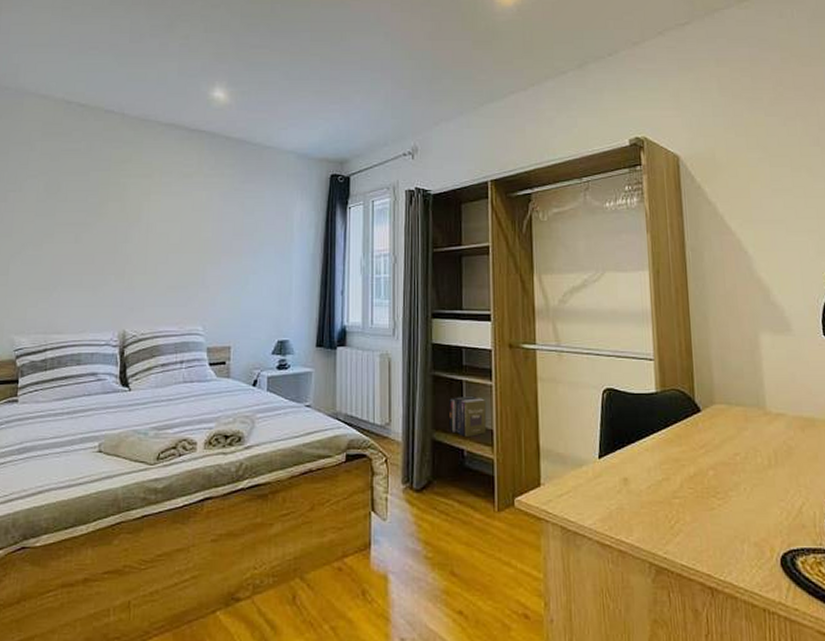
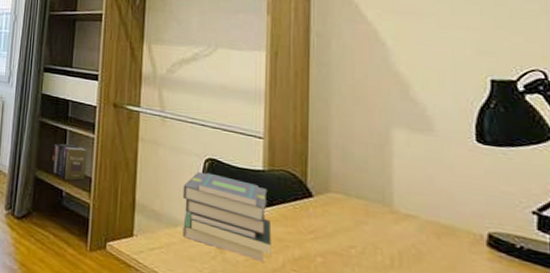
books: none [584,403,670,486] -> present [182,172,272,262]

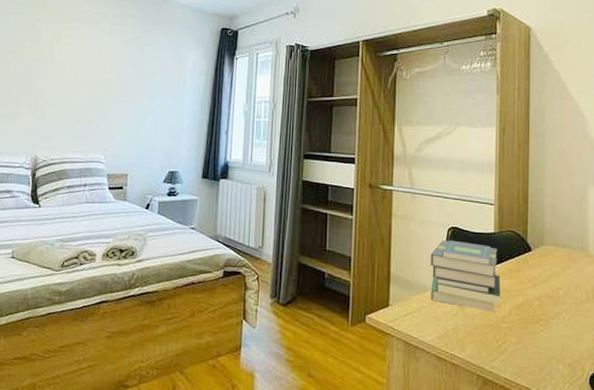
books: present [51,143,86,181] -> none [314,226,346,262]

